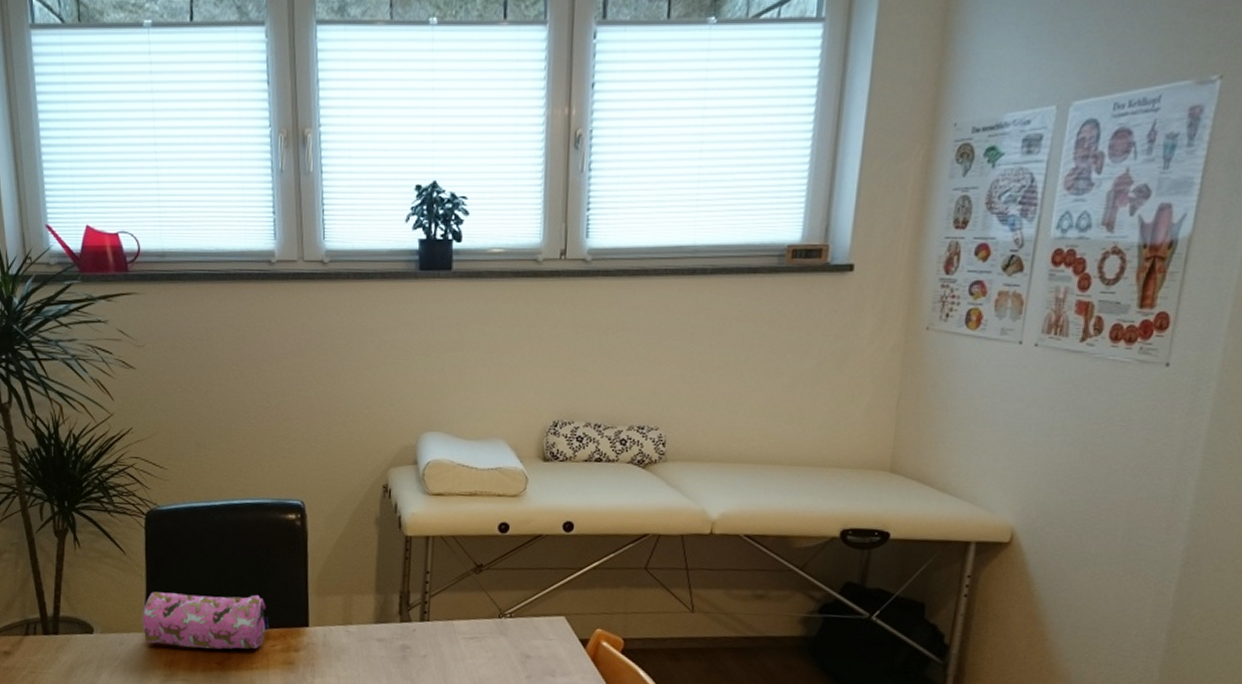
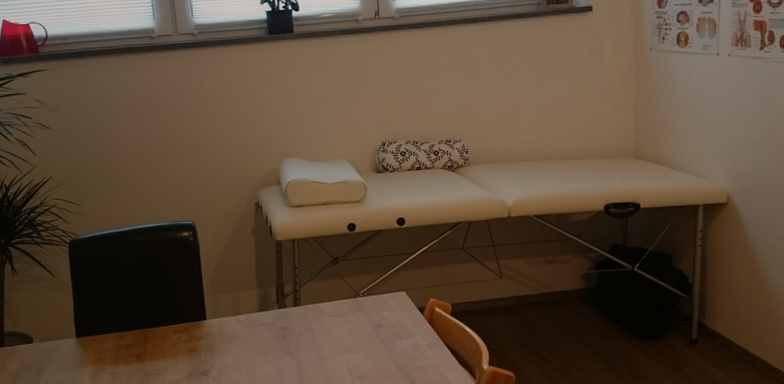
pencil case: present [142,592,270,650] -> none [72,298,175,346]

